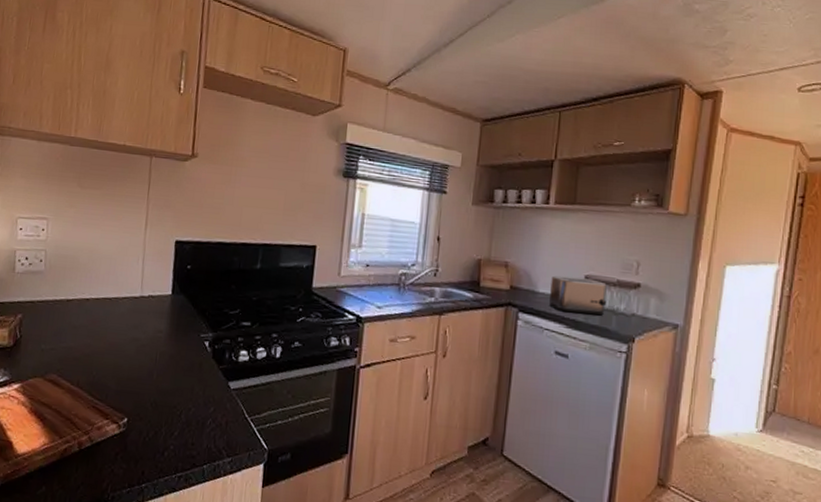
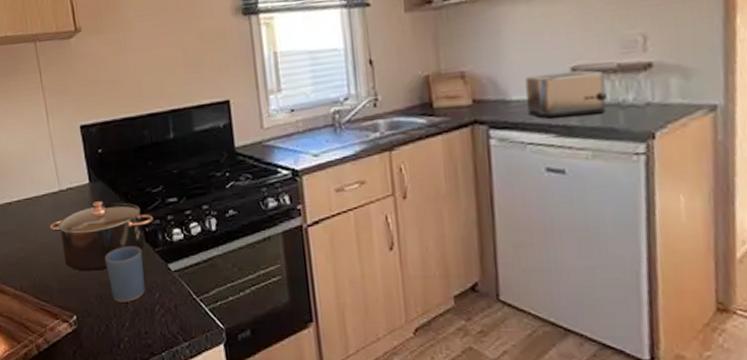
cooking pot: none [121,312,225,378] -> present [49,200,153,271]
mug: none [168,359,207,413] -> present [105,246,146,302]

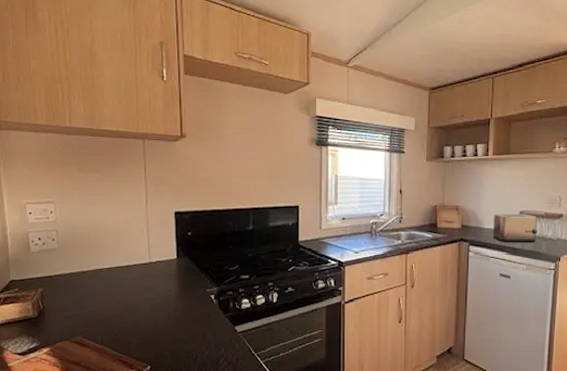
cooking pot: present [49,200,153,271] -> none [136,273,227,330]
mug: present [105,246,146,302] -> none [182,311,215,356]

